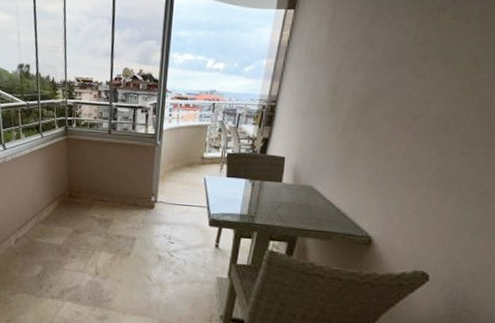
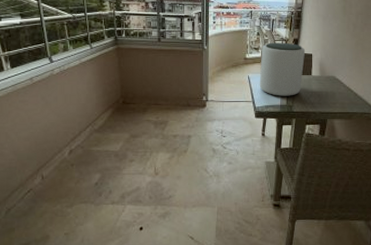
plant pot: none [216,140,277,205] -> present [259,42,306,96]

